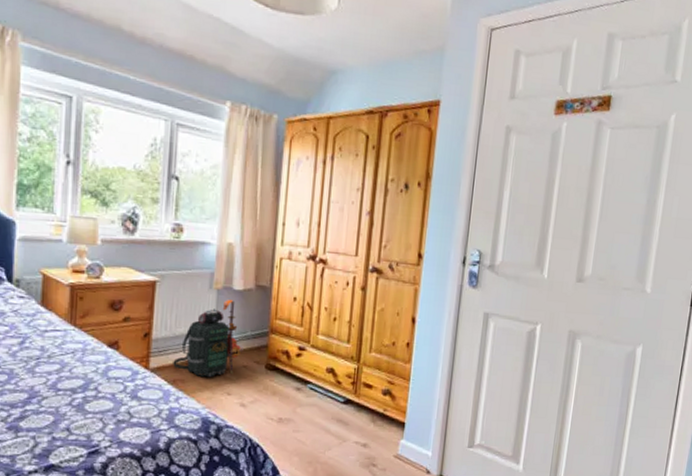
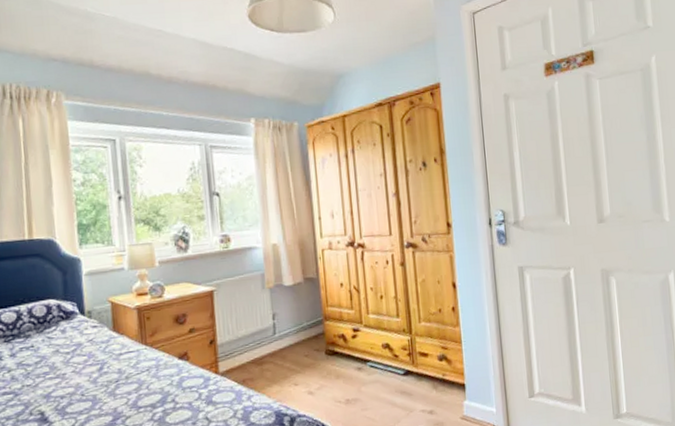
backpack: present [173,300,242,378] -> none [240,296,301,373]

